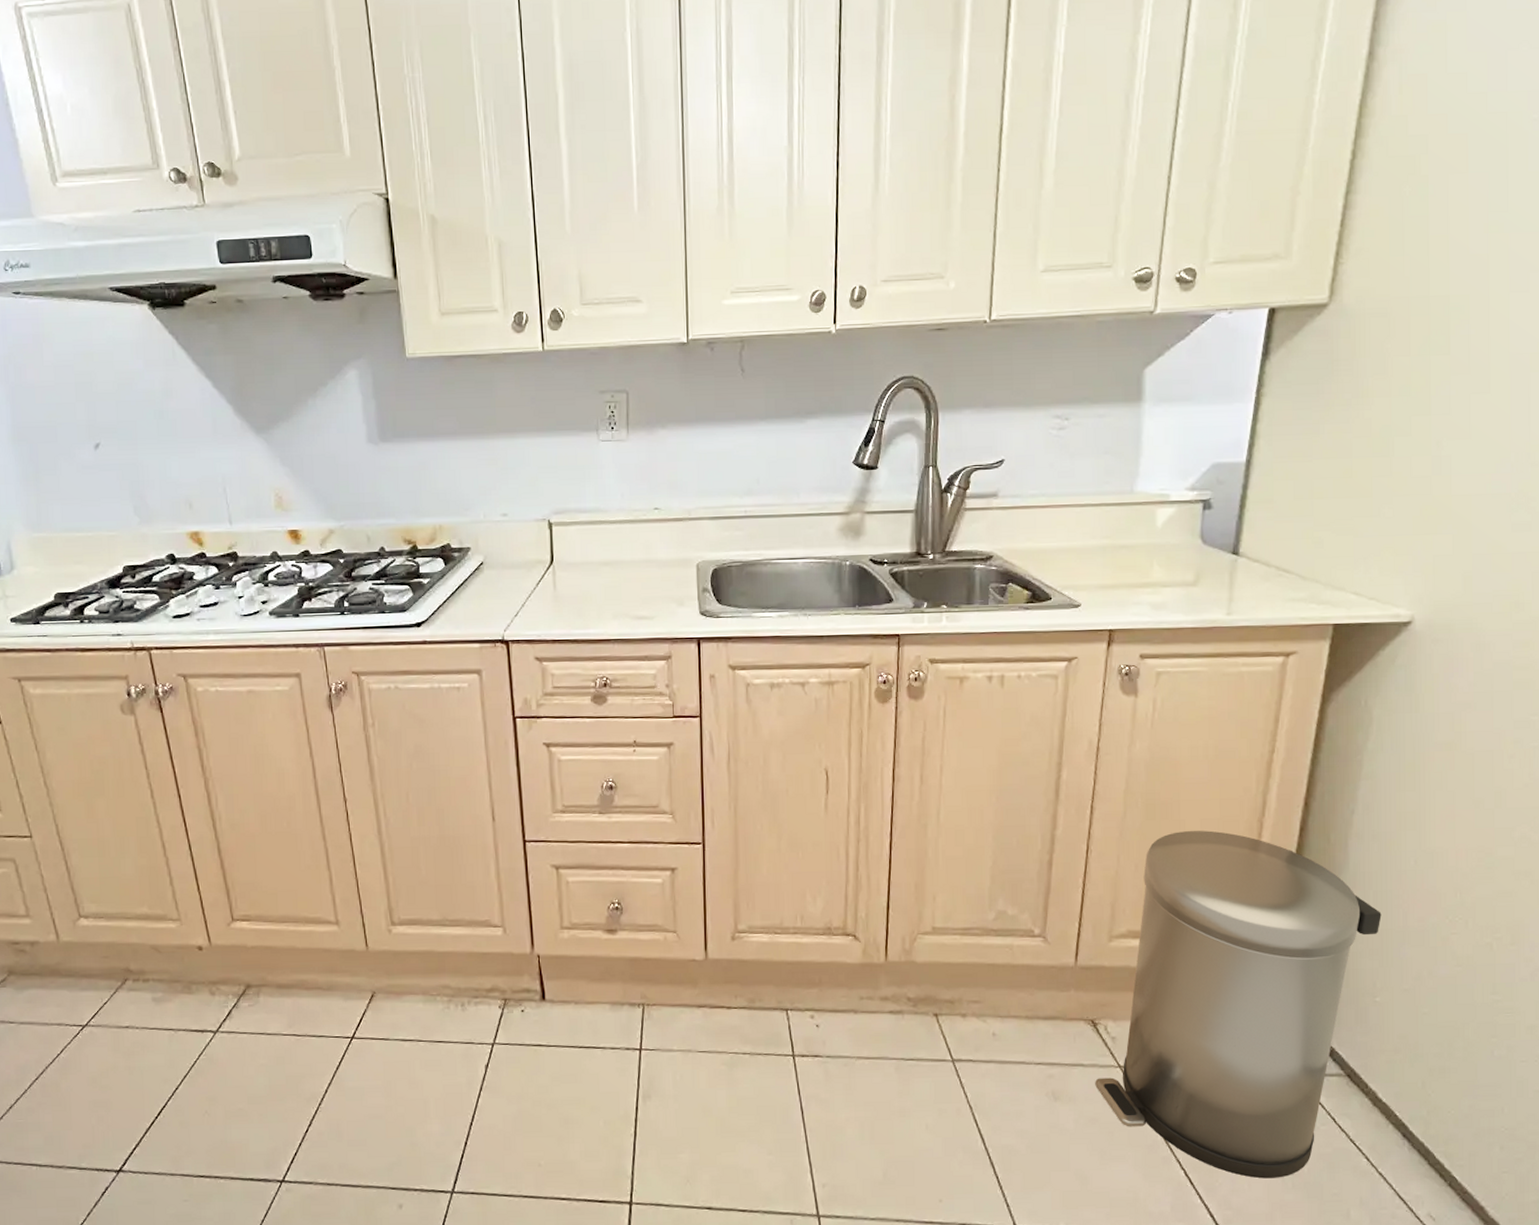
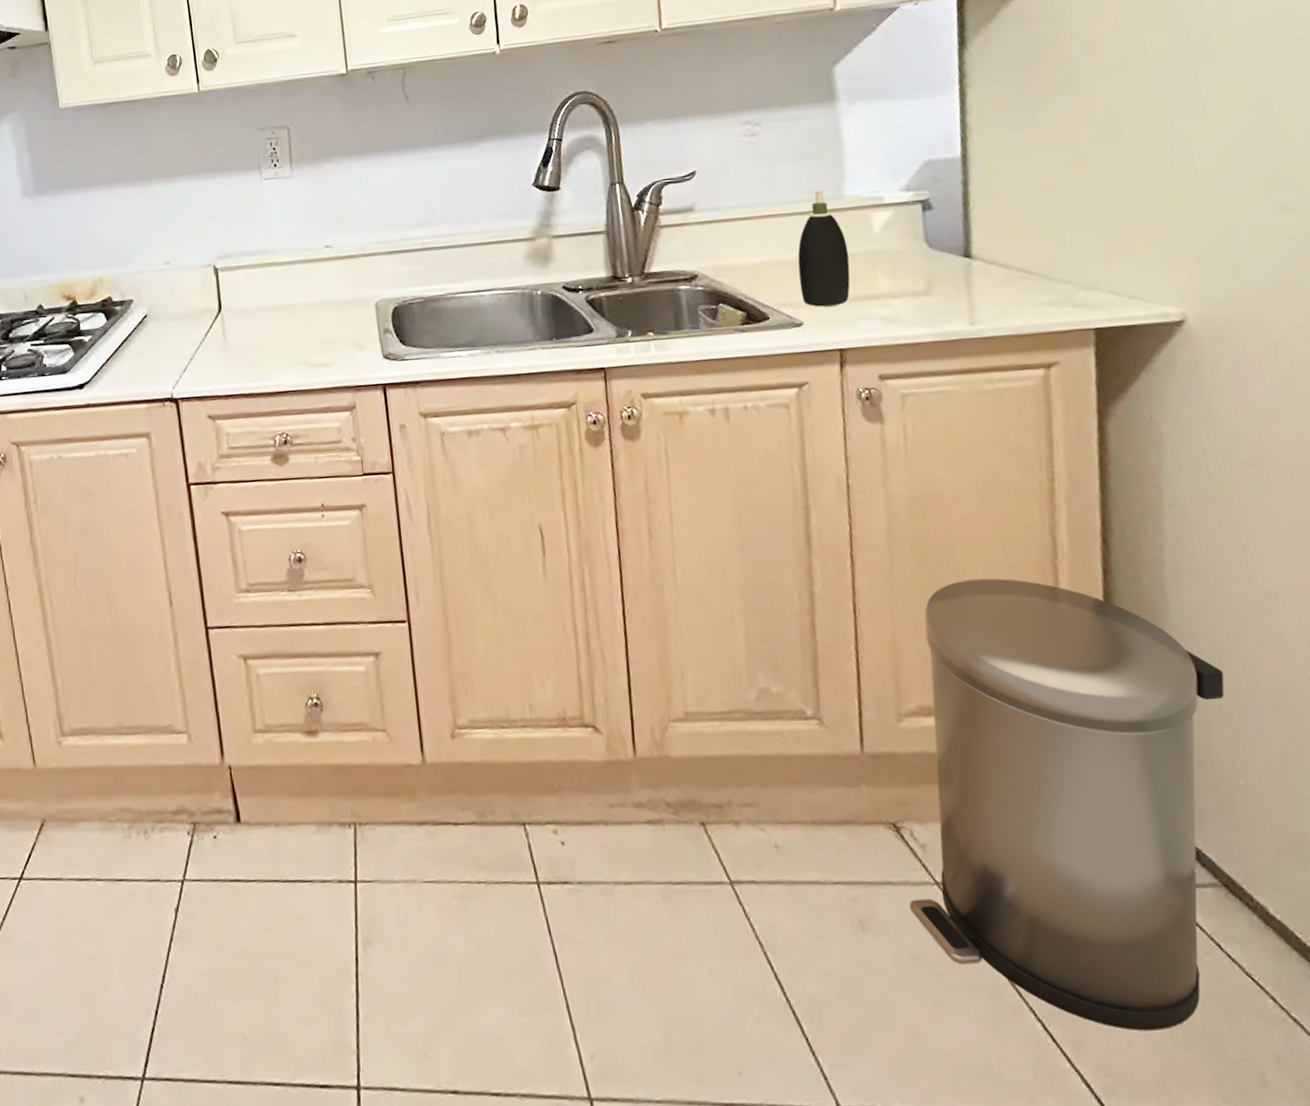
soap dispenser: none [1083,484,1131,591] -> present [797,189,851,307]

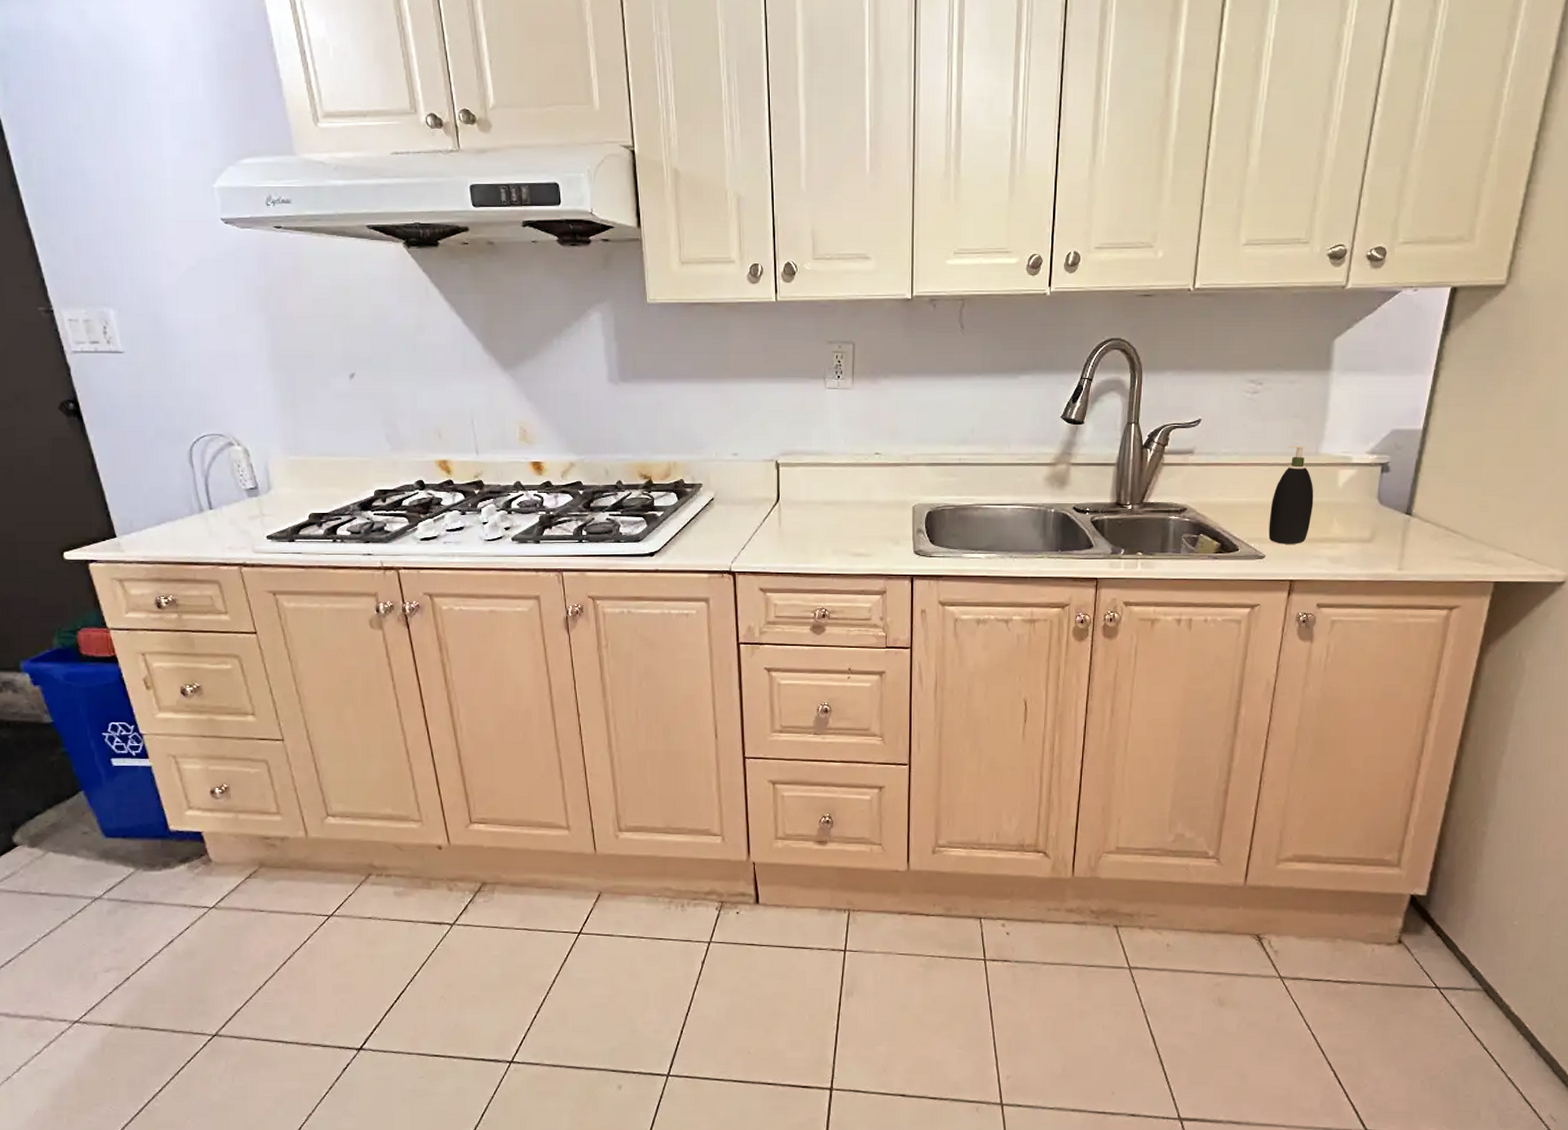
pedal bin: present [909,578,1225,1031] -> none [1257,766,1523,1080]

